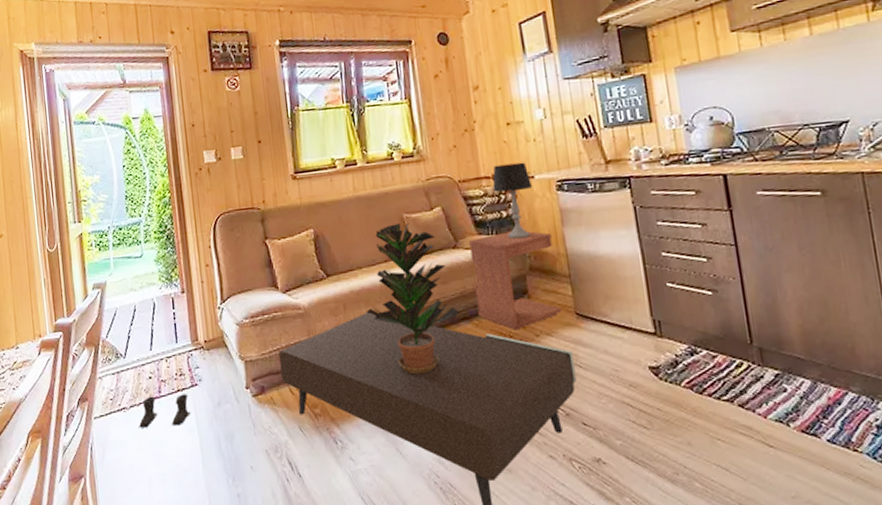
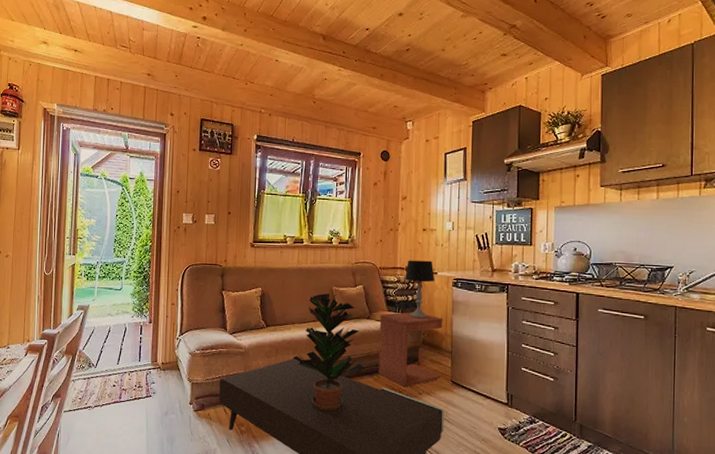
boots: present [138,394,190,428] -> none [99,400,143,426]

